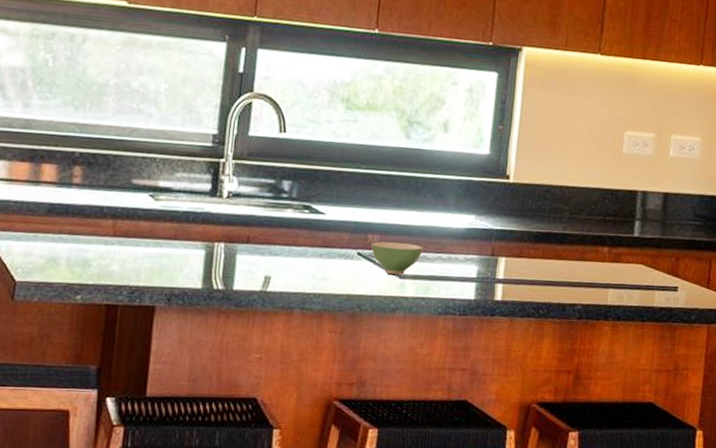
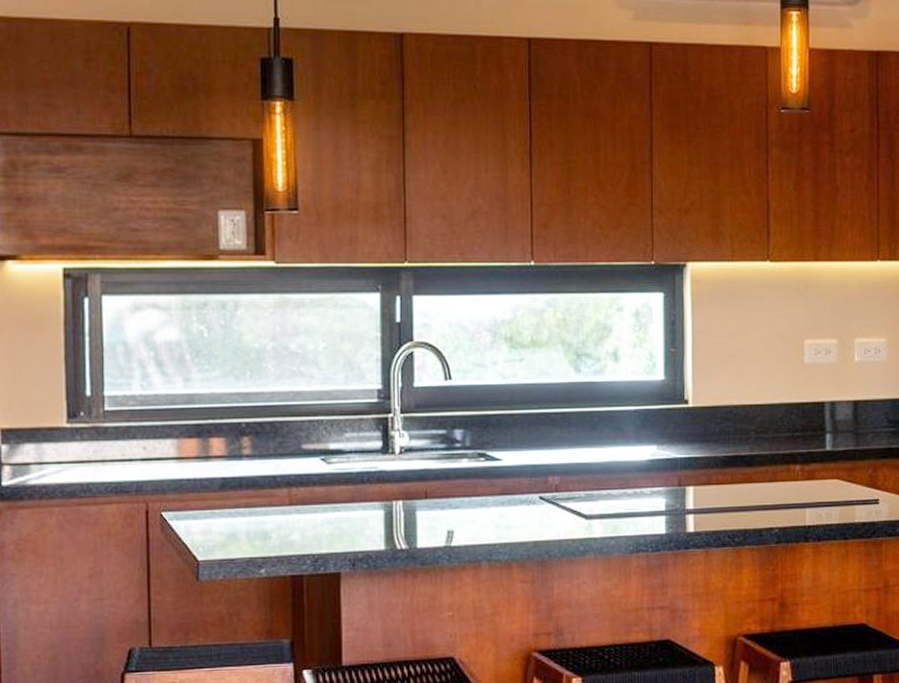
bowl: present [371,241,423,275] -> none [552,481,607,516]

